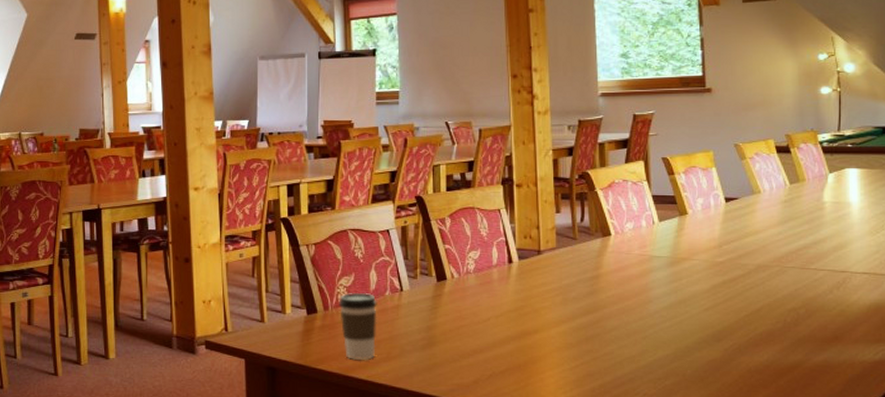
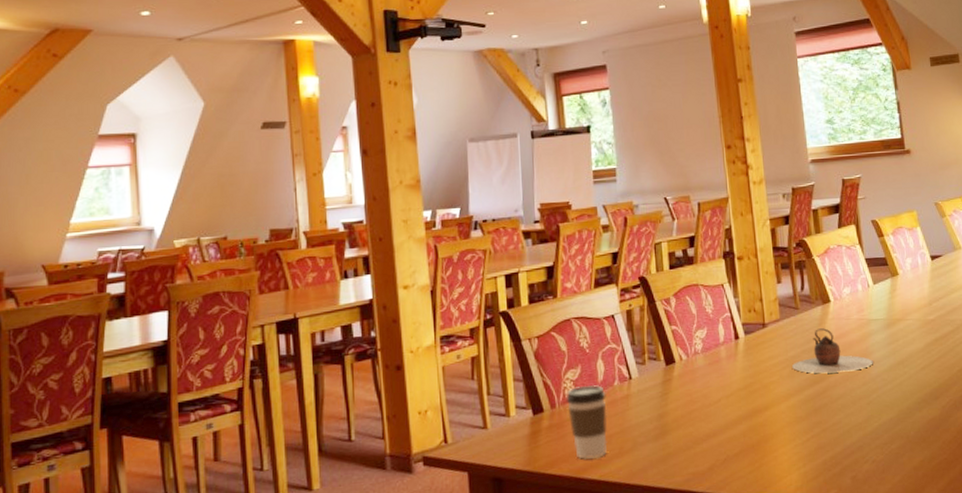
teapot: none [566,260,652,305] -> present [792,328,873,374]

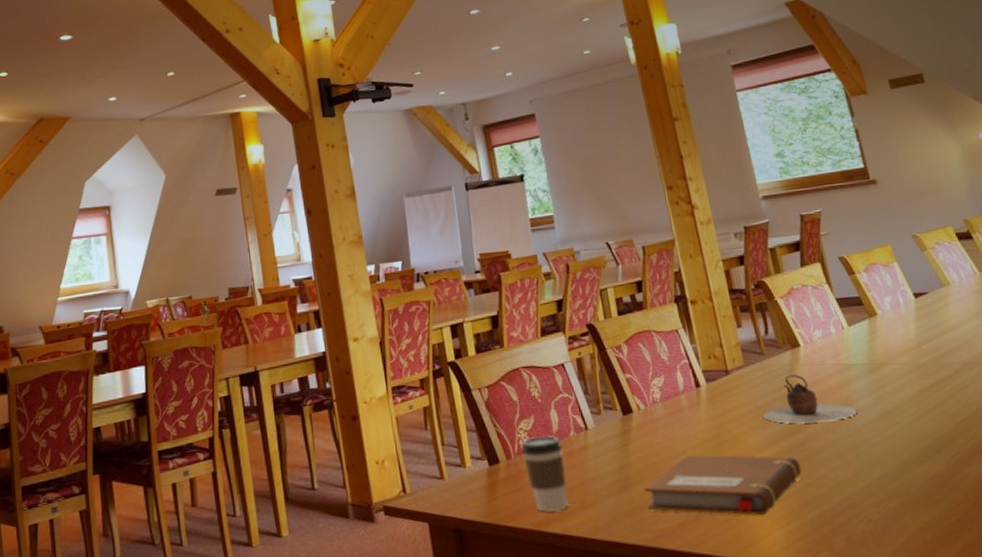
notebook: none [678,402,821,459] -> present [643,454,802,516]

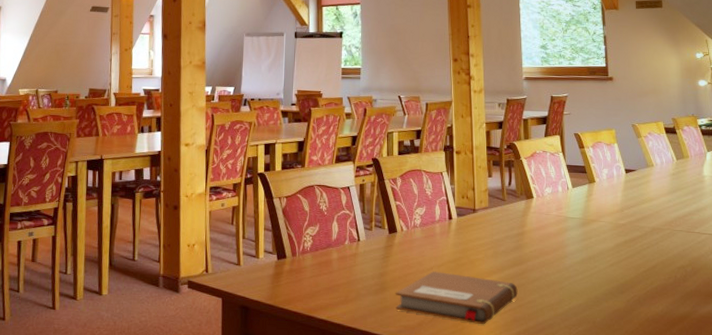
coffee cup: present [521,435,568,512] -> none [305,241,338,302]
teapot: present [763,374,858,424] -> none [496,219,567,259]

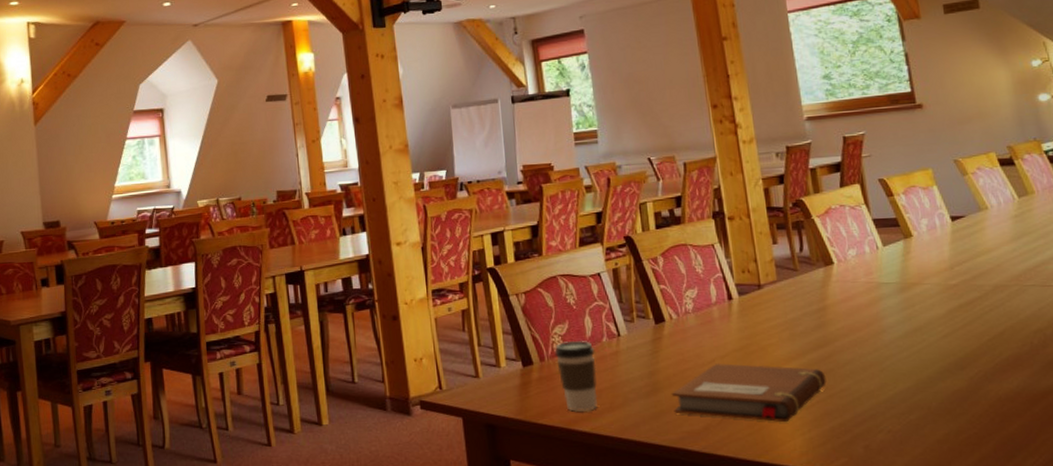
coffee cup: none [305,241,338,302] -> present [554,340,598,412]

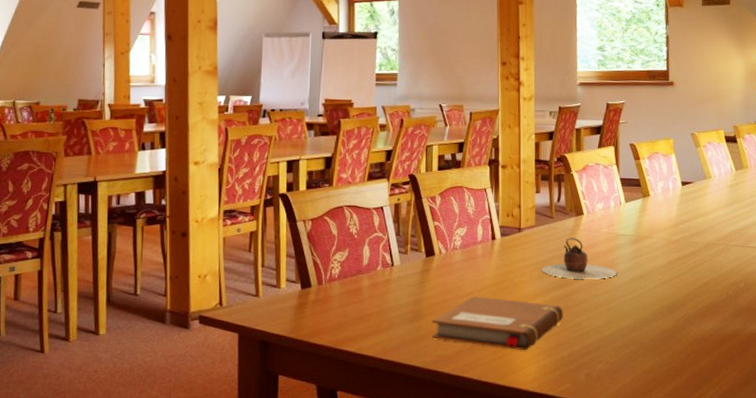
coffee cup: present [554,340,598,412] -> none [332,267,369,333]
teapot: none [793,291,885,338] -> present [542,238,617,279]

